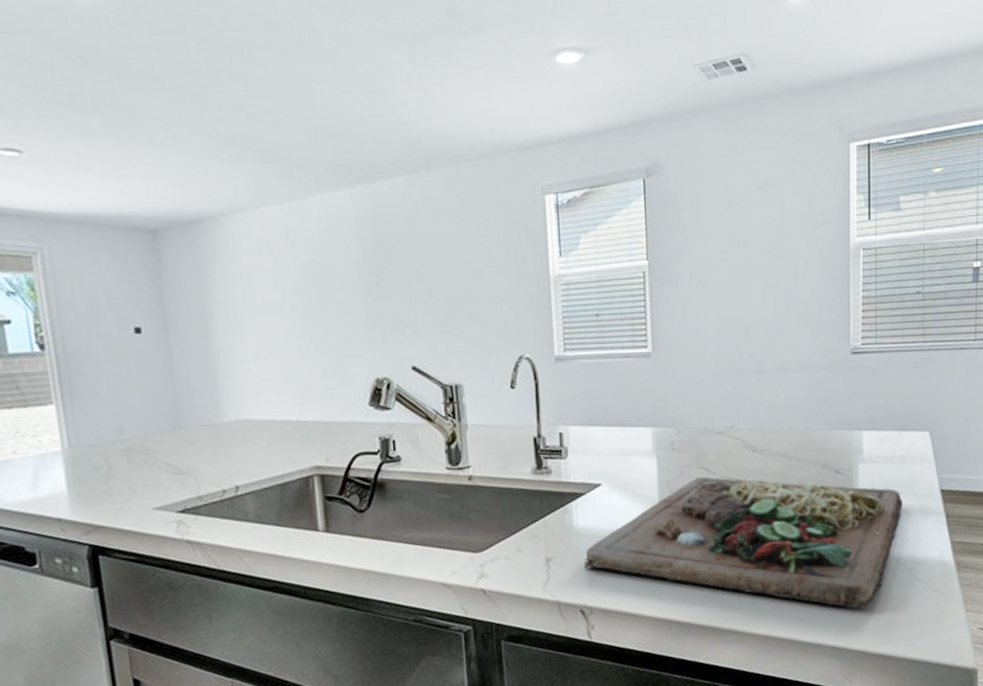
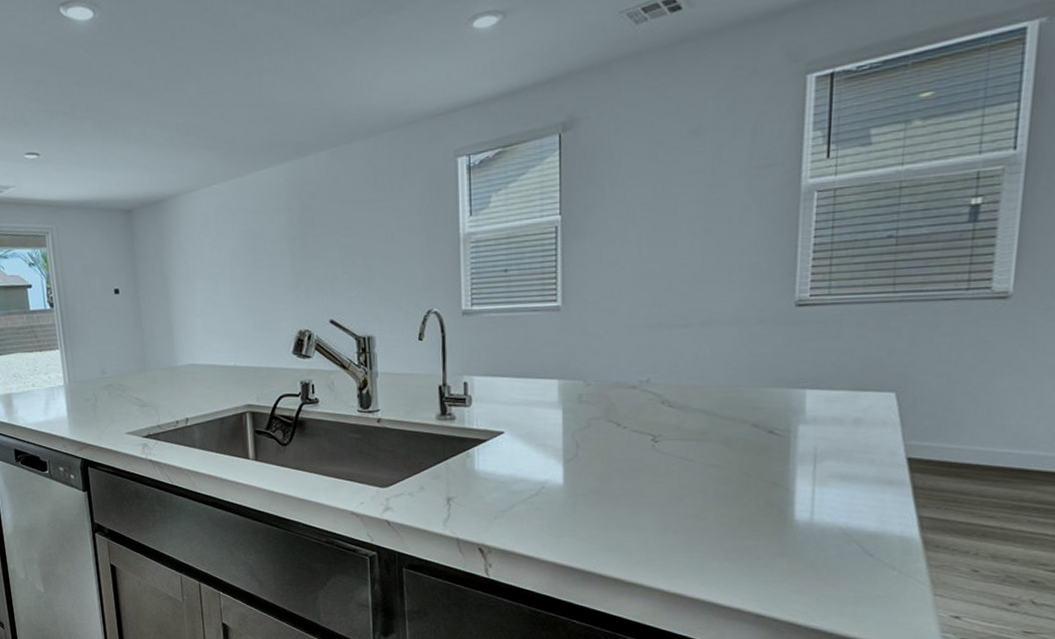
cutting board: present [583,476,903,610] -> none [484,430,854,579]

